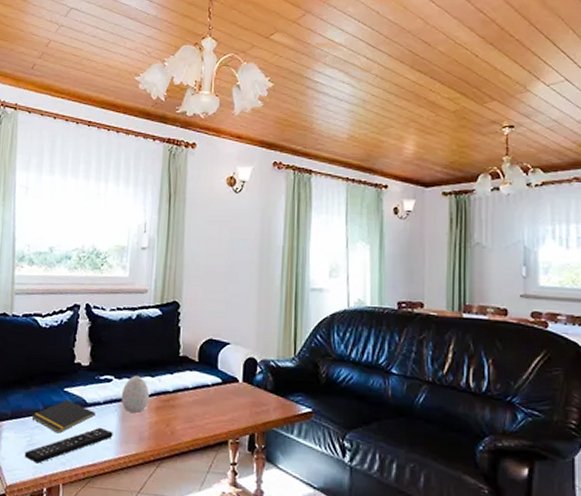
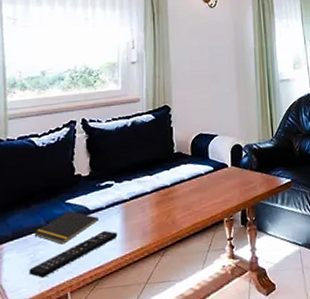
decorative egg: present [121,376,149,413] -> none [123,177,149,211]

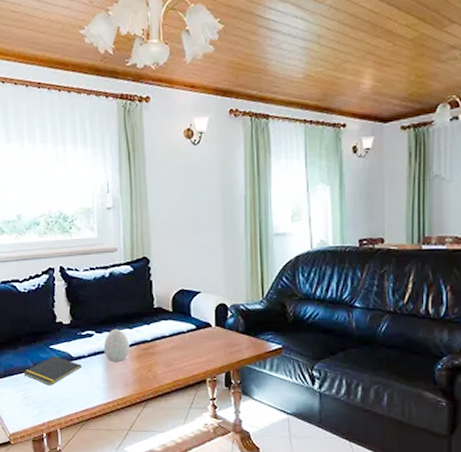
remote control: present [29,230,118,278] -> none [22,377,100,413]
decorative egg: none [123,177,149,211] -> present [103,329,130,362]

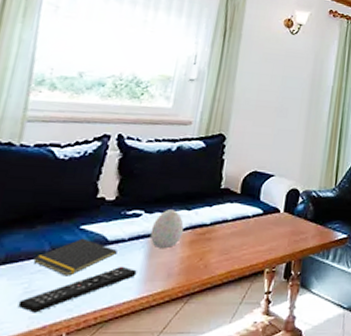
remote control: none [22,377,100,413] -> present [17,266,137,313]

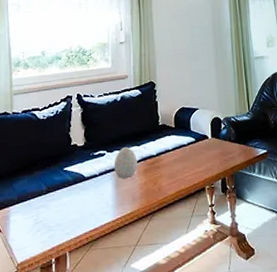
remote control: present [17,266,137,313] -> none [32,195,110,238]
notepad: present [33,238,118,276] -> none [36,177,93,208]

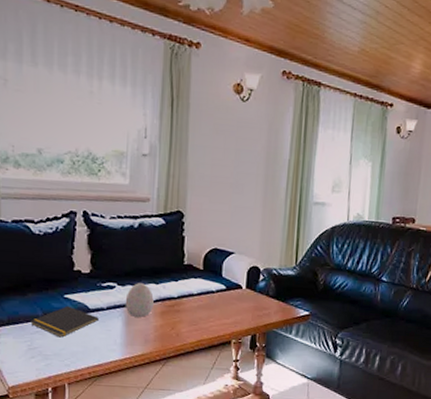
notepad: none [36,177,93,208] -> present [30,305,99,338]

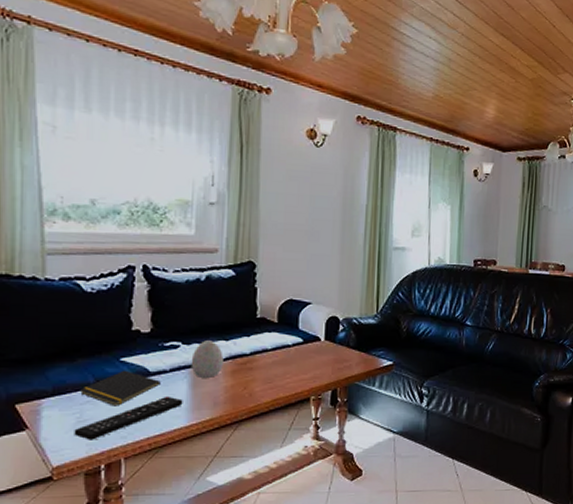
remote control: none [26,331,118,366] -> present [74,396,183,440]

